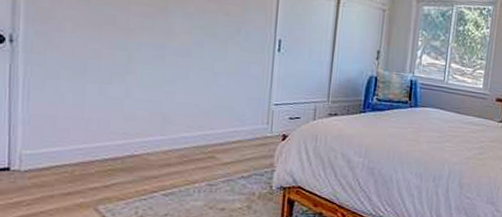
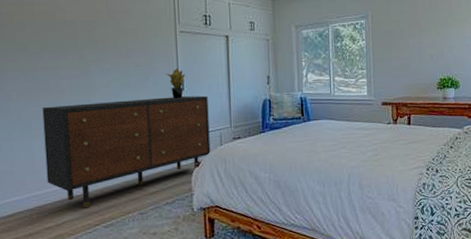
dresser: none [98,45,307,171] -> present [42,95,211,208]
potted plant: none [260,25,284,61] -> present [165,68,185,99]

